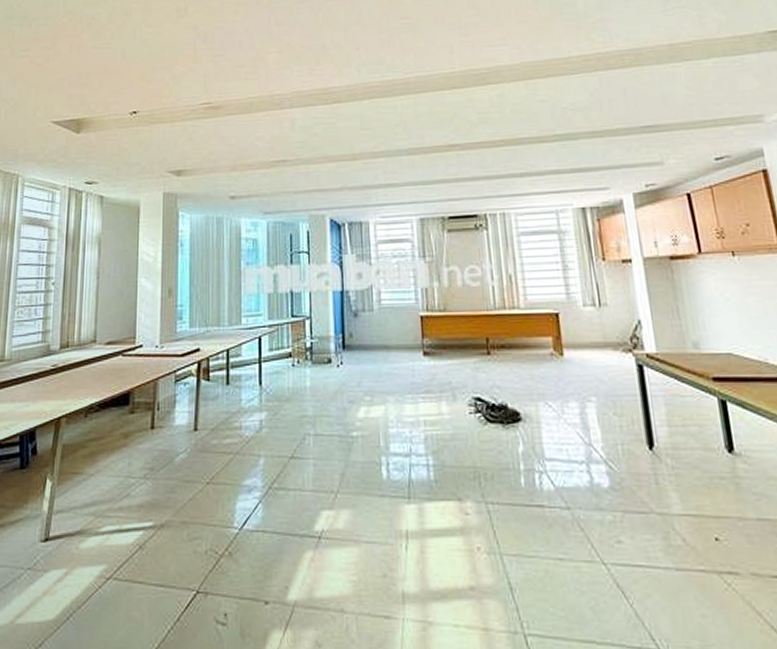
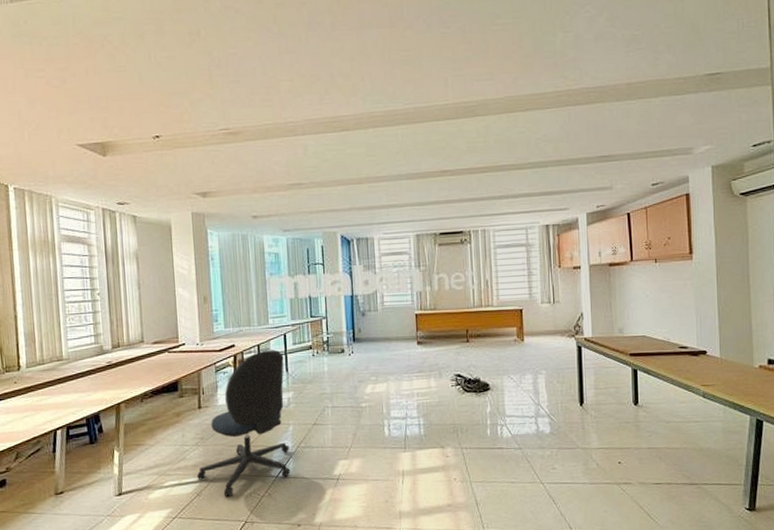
office chair: none [141,356,259,552] -> present [196,349,291,496]

